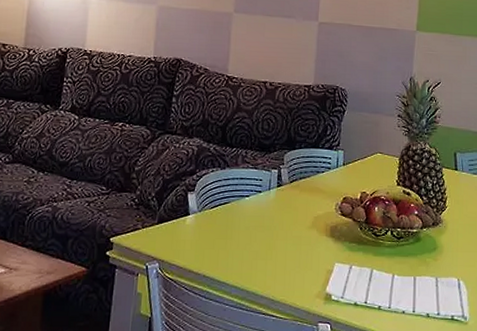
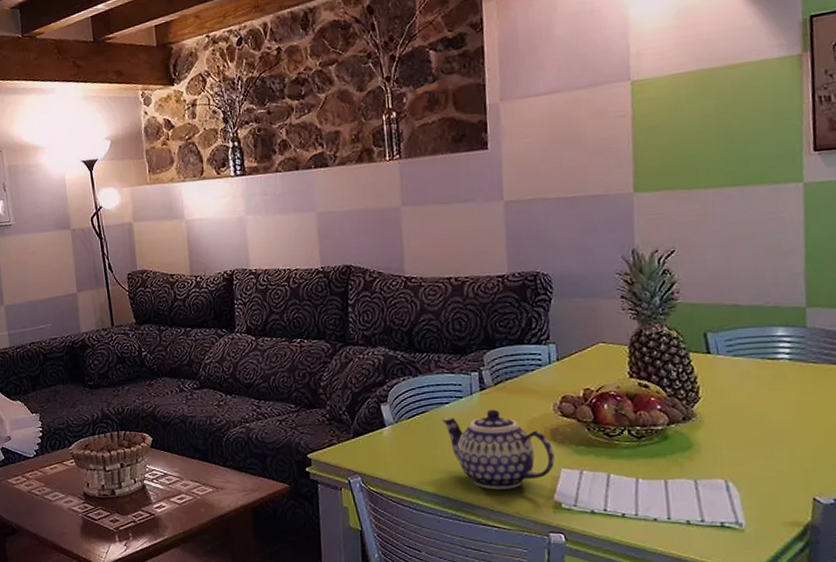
teapot: none [241,205,331,281] -> present [442,409,555,490]

